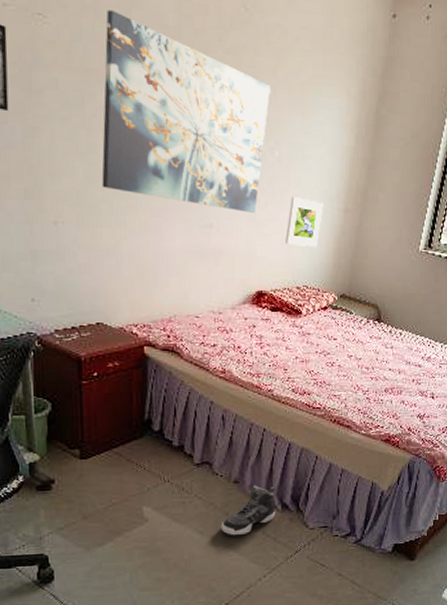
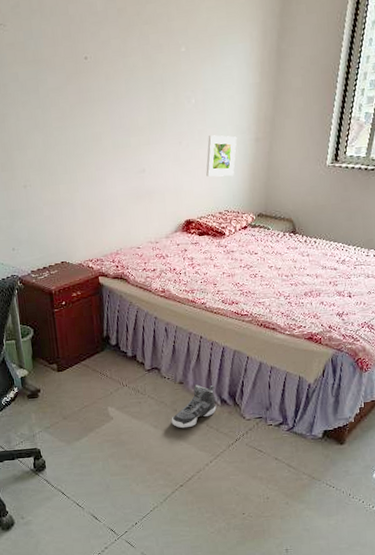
wall art: present [101,10,270,213] -> none [49,9,184,155]

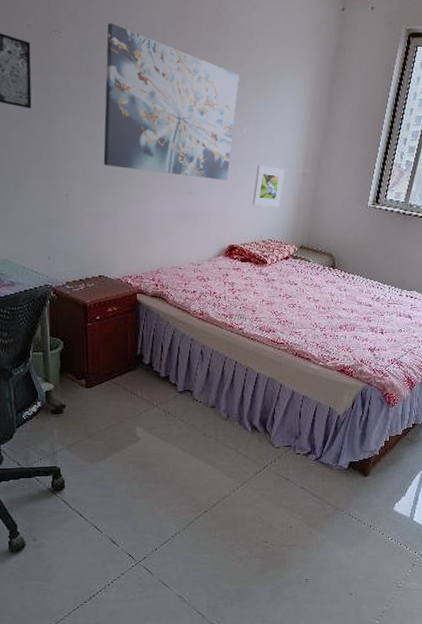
wall art: none [49,9,184,155] -> present [103,23,239,180]
sneaker: present [171,385,217,429] -> none [200,409,247,453]

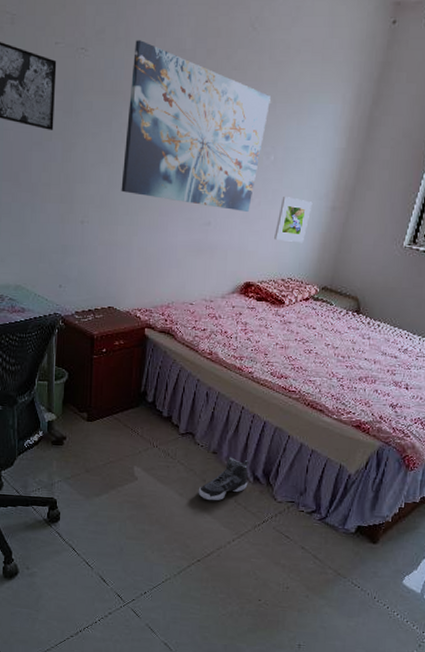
sneaker: none [200,409,247,453] -> present [198,457,249,501]

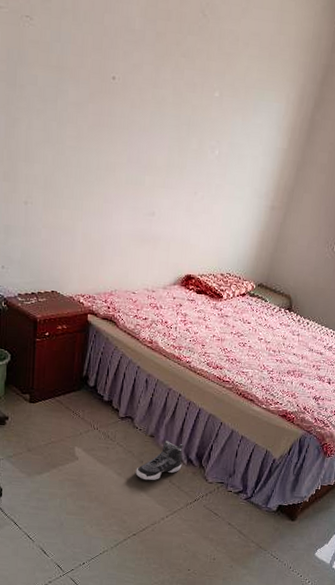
wall art: present [121,40,271,212] -> none [66,14,218,205]
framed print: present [274,197,313,243] -> none [215,193,253,240]

